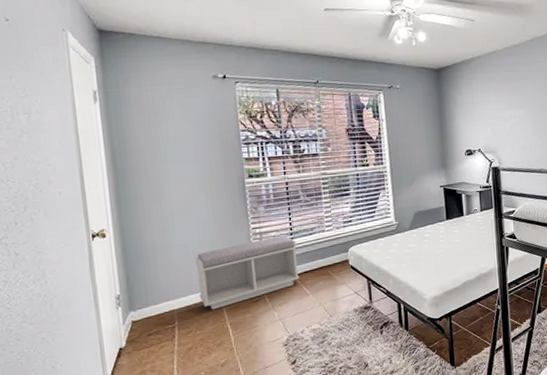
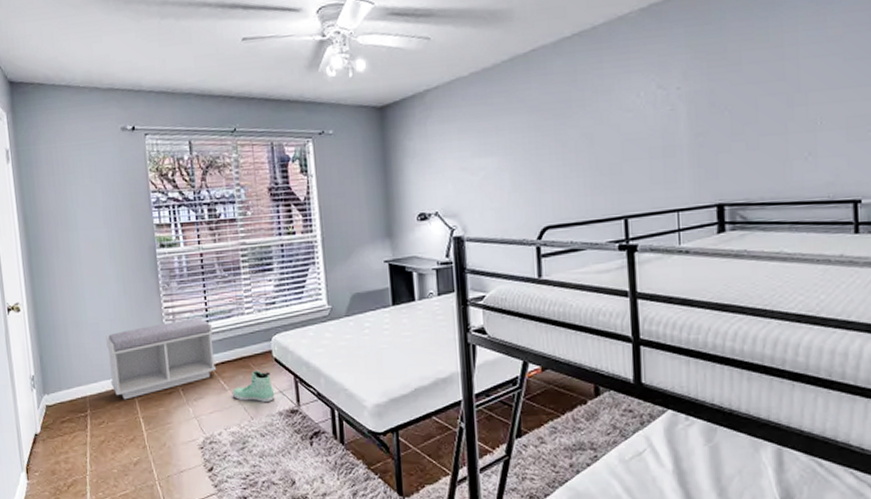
sneaker: none [313,277,351,303] -> present [232,371,275,402]

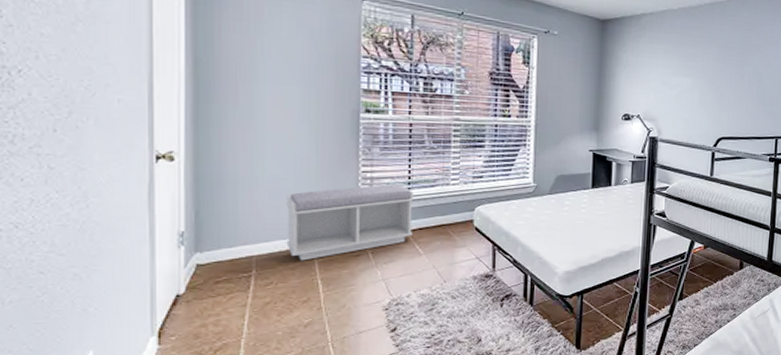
sneaker: present [232,371,275,402] -> none [426,238,472,267]

